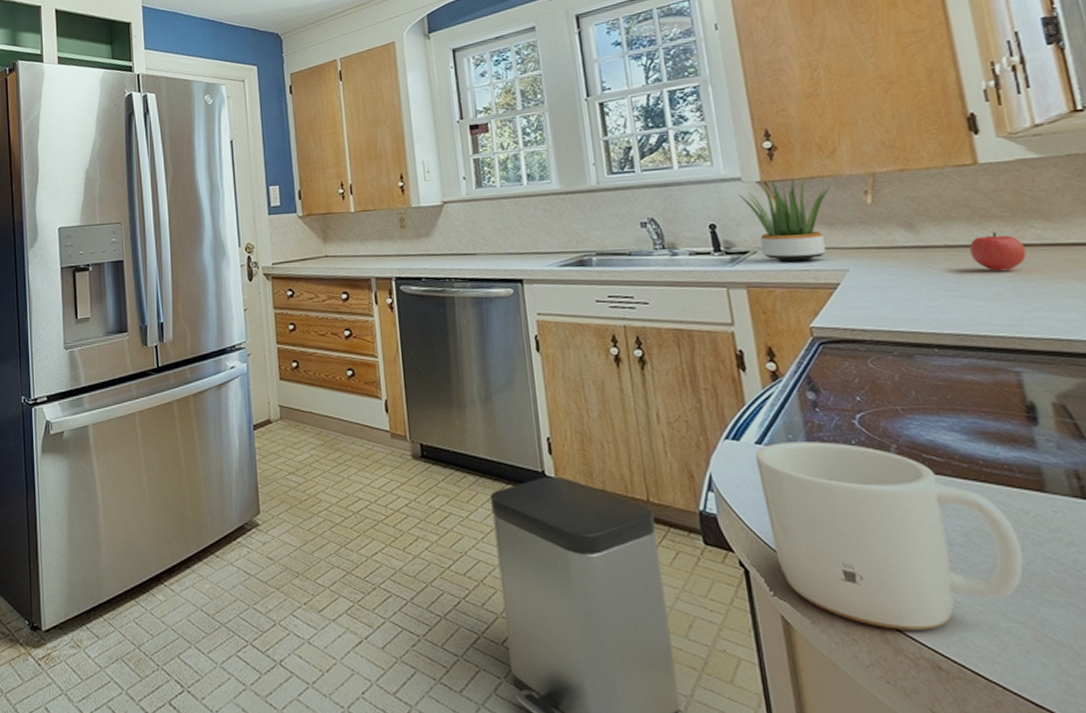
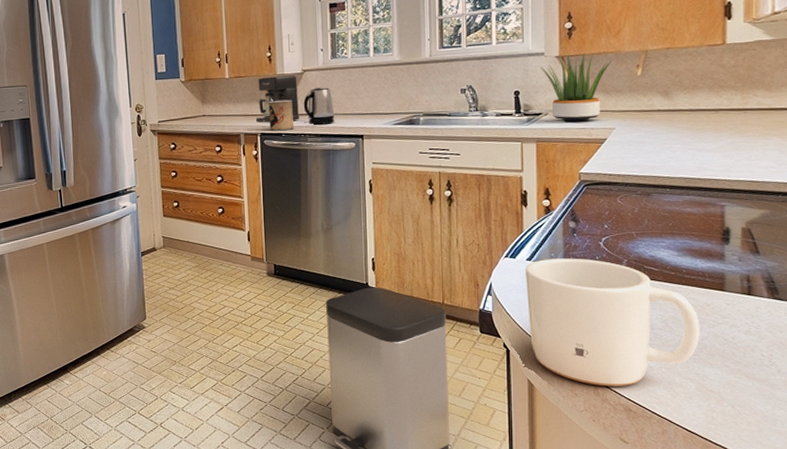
coffee maker: none [388,208,443,265] -> present [255,75,300,123]
tin can: none [403,236,436,275] -> present [268,99,294,131]
kettle: none [445,221,486,267] -> present [303,86,335,125]
fruit: present [969,231,1027,271] -> none [706,98,748,130]

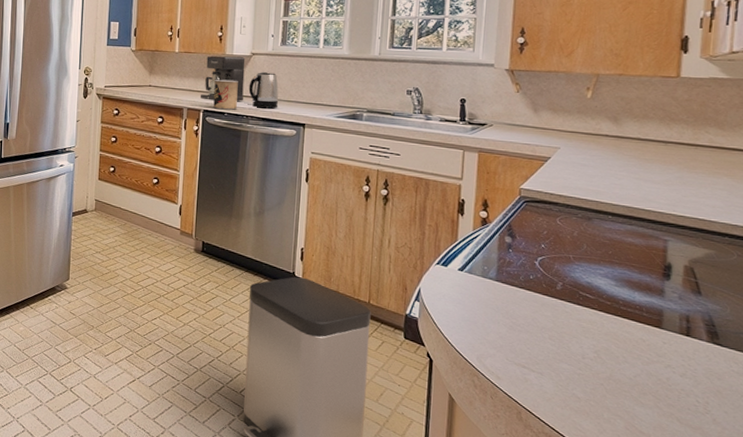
mug: present [526,258,700,386] -> none [455,271,634,414]
potted plant: present [541,52,611,122] -> none [489,68,562,138]

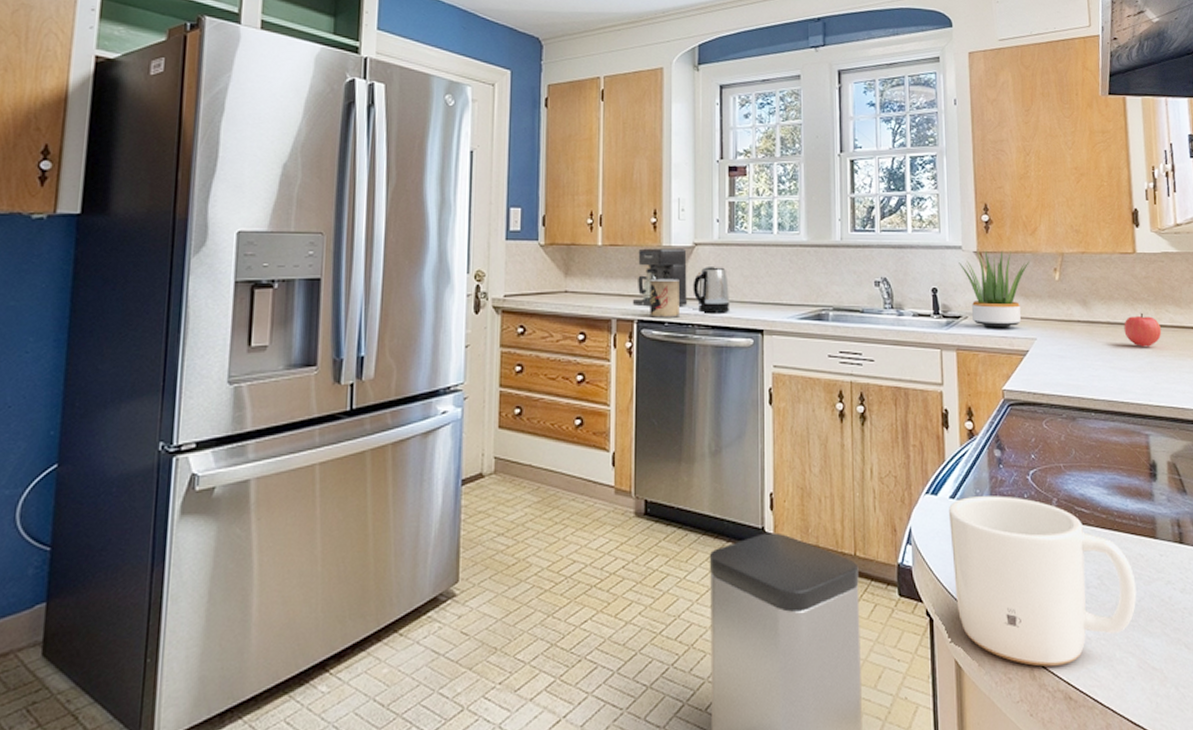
mug: none [455,271,634,414] -> present [949,496,1137,667]
potted plant: none [489,68,562,138] -> present [959,250,1029,329]
fruit: none [655,132,698,163] -> present [1124,312,1162,347]

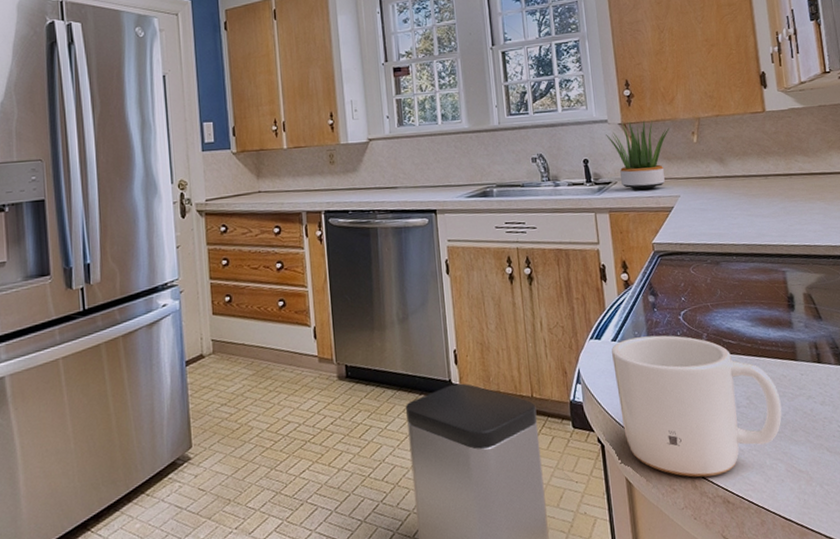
coffee maker: present [632,248,688,307] -> none [318,145,368,200]
tin can: present [650,278,679,318] -> none [332,171,361,208]
kettle: present [693,265,730,313] -> none [370,157,406,200]
fruit: present [1124,312,1162,347] -> none [758,164,793,195]

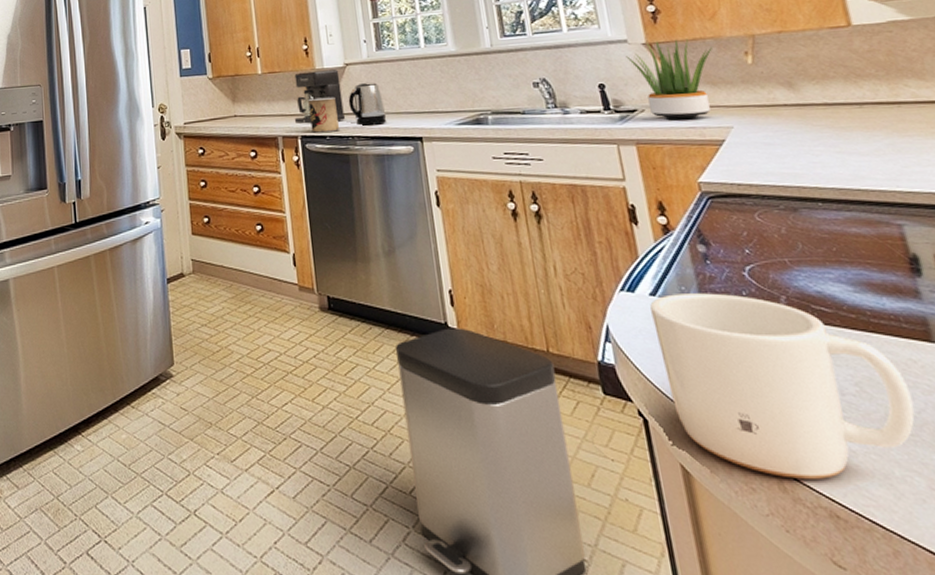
coffee maker: none [318,145,368,200] -> present [294,69,346,125]
tin can: none [332,171,361,208] -> present [308,96,339,133]
kettle: none [370,157,406,200] -> present [348,82,387,126]

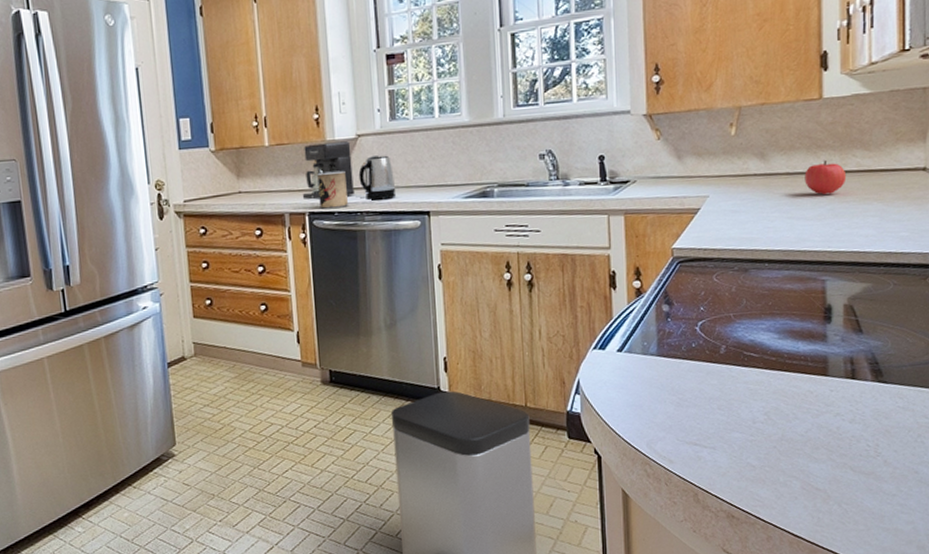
potted plant: present [626,38,712,120] -> none [627,110,703,191]
mug: present [650,293,915,479] -> none [616,346,804,492]
fruit: none [847,89,903,128] -> present [804,159,847,195]

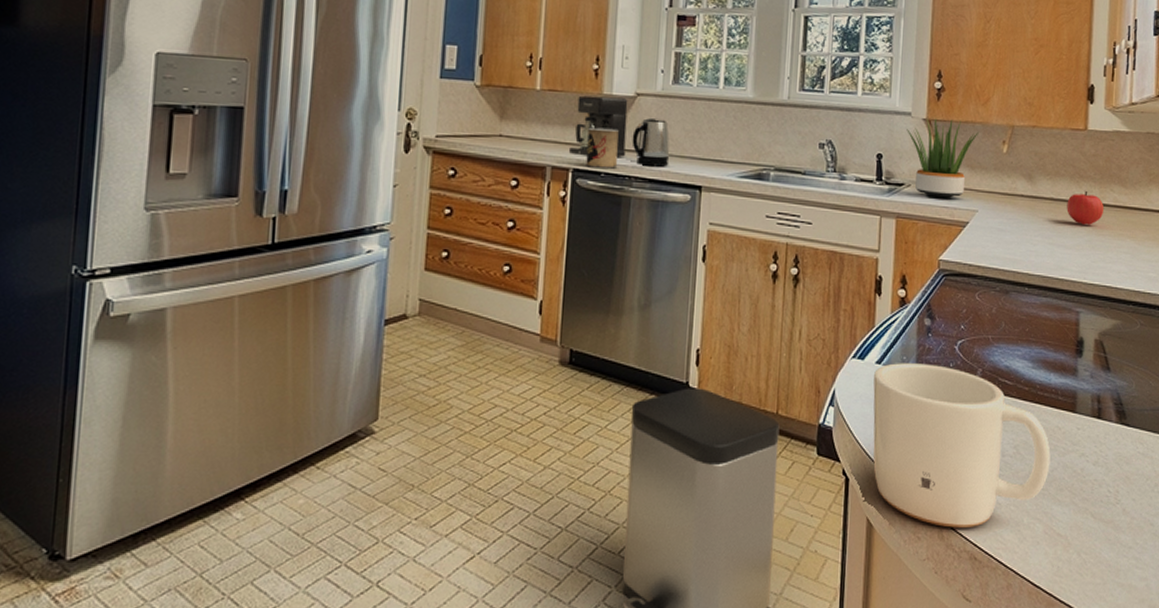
mug: none [616,346,804,492] -> present [873,363,1051,528]
potted plant: none [627,110,703,191] -> present [907,118,979,199]

